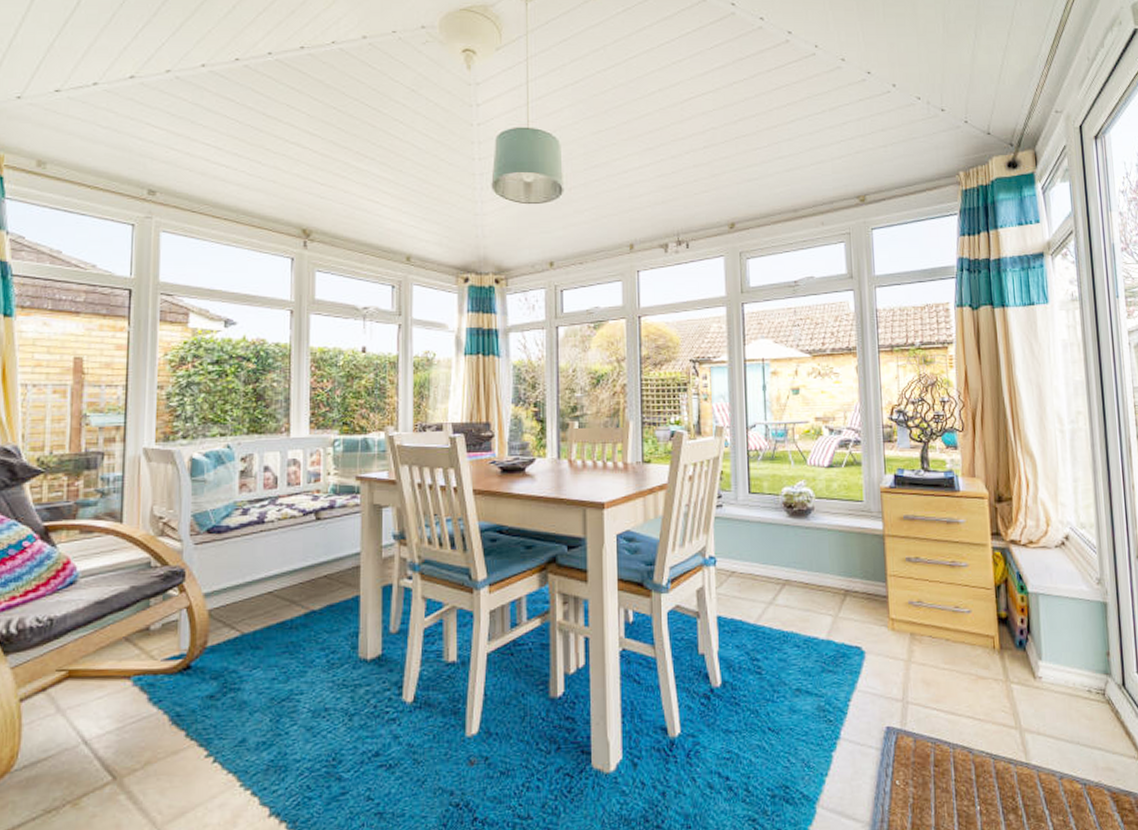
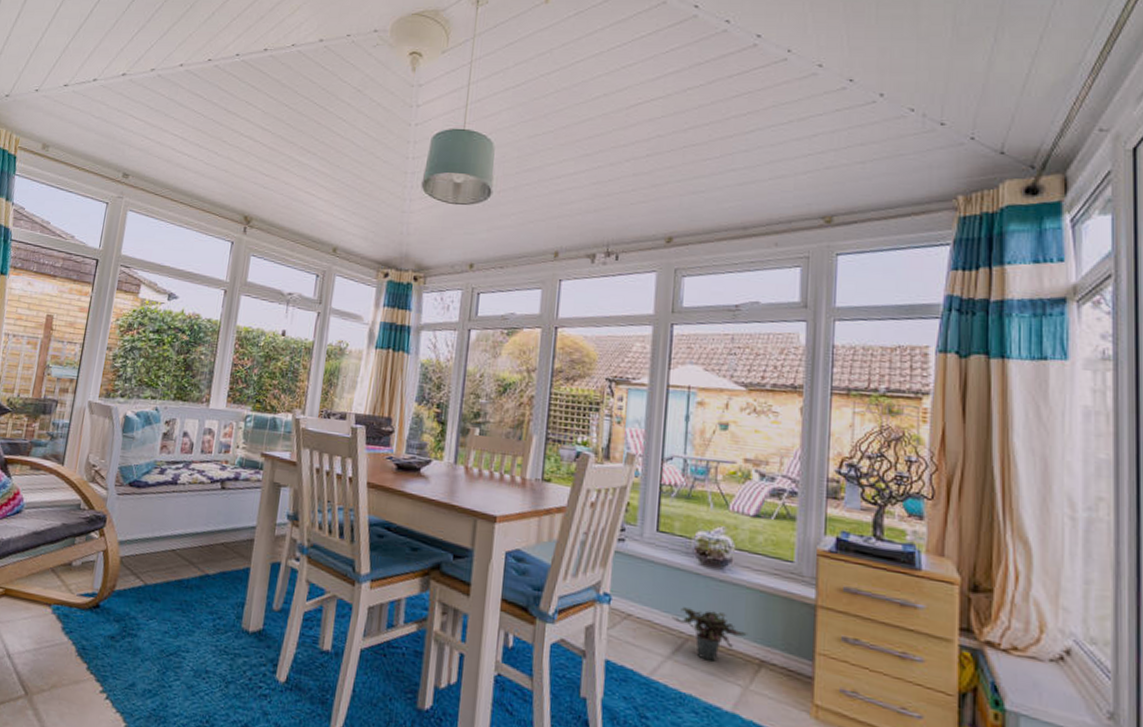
potted plant: none [769,555,832,599] -> present [672,607,747,662]

